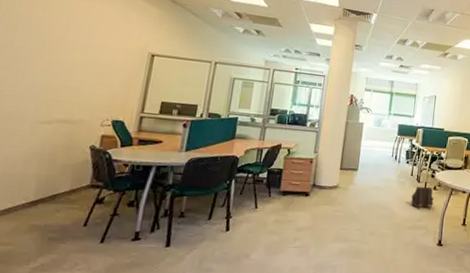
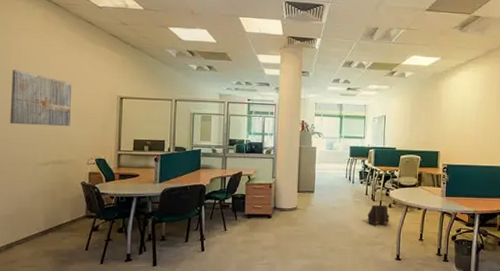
wall art: none [10,13,96,82] -> present [10,70,72,127]

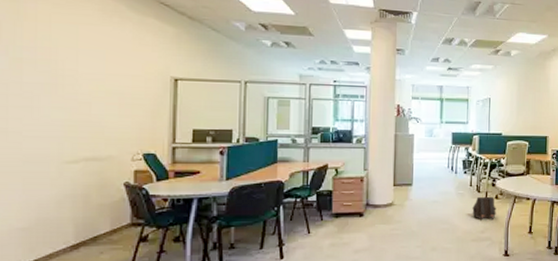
wall art: present [10,70,72,127] -> none [24,44,110,115]

